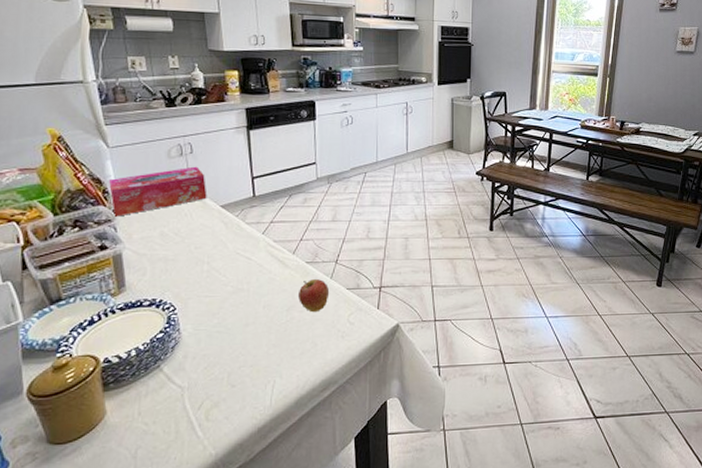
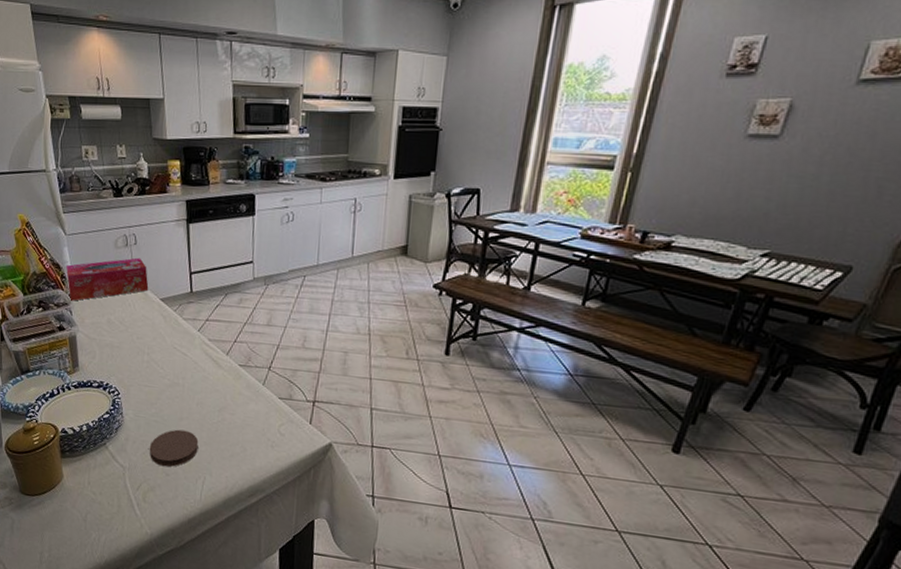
coaster: none [211,336,267,379] -> present [149,429,199,467]
fruit: present [299,279,330,313] -> none [230,383,261,418]

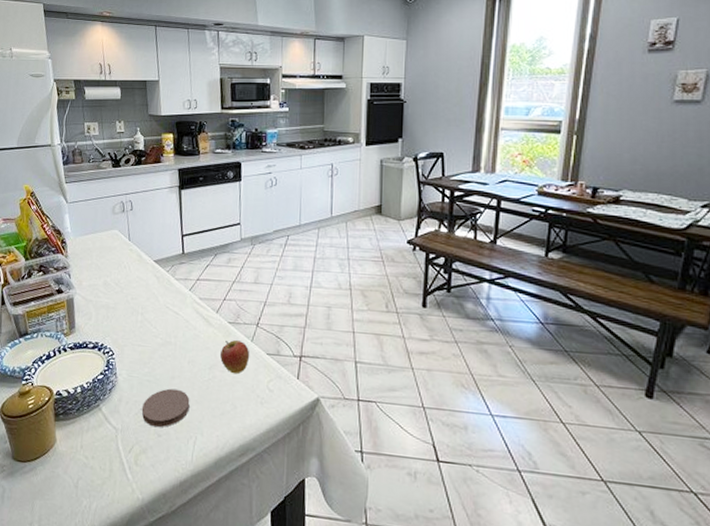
tissue box: present [66,257,149,301] -> none [66,222,143,265]
fruit: none [230,383,261,418] -> present [220,340,250,375]

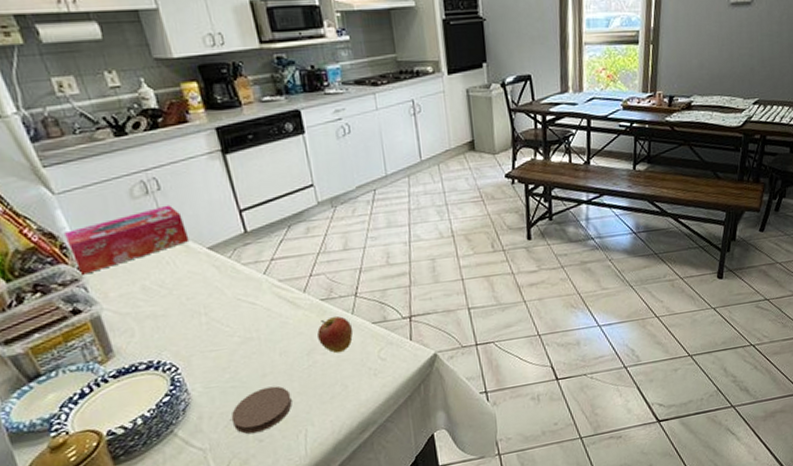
tissue box: none [66,222,143,265] -> present [65,205,190,275]

